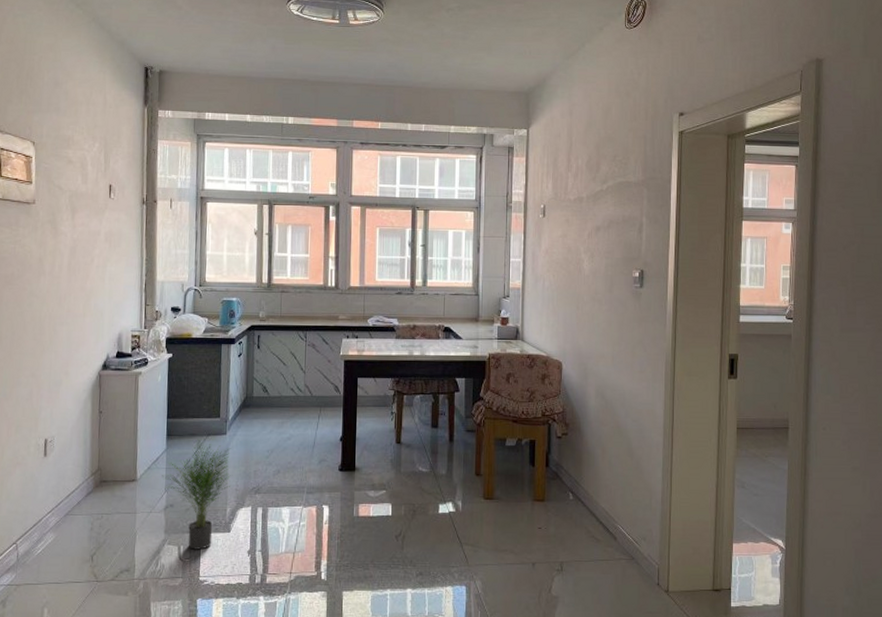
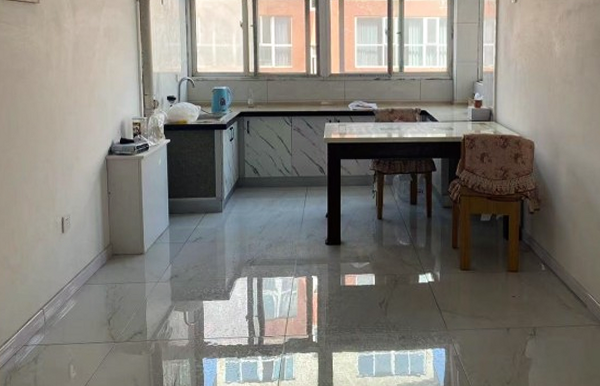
potted plant: present [162,439,232,550] -> none [166,216,228,315]

